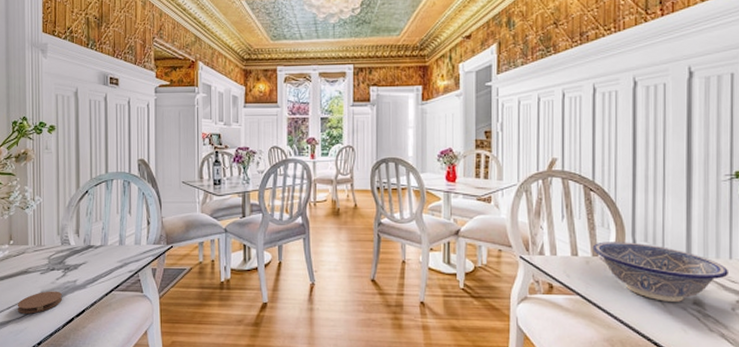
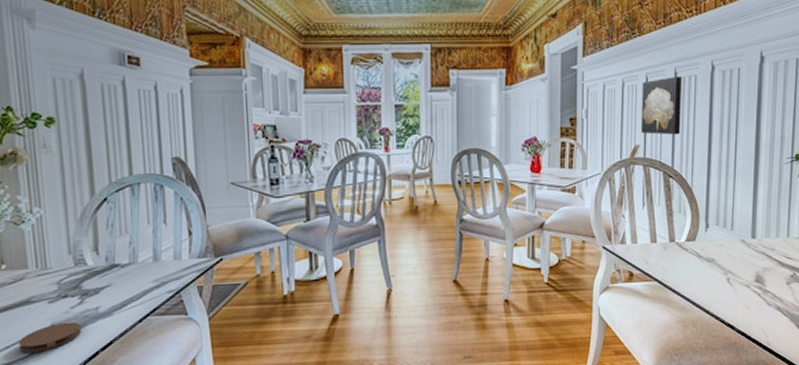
wall art: none [558,92,602,149] -> present [641,77,683,135]
decorative bowl: present [592,242,728,302] -> none [670,226,786,281]

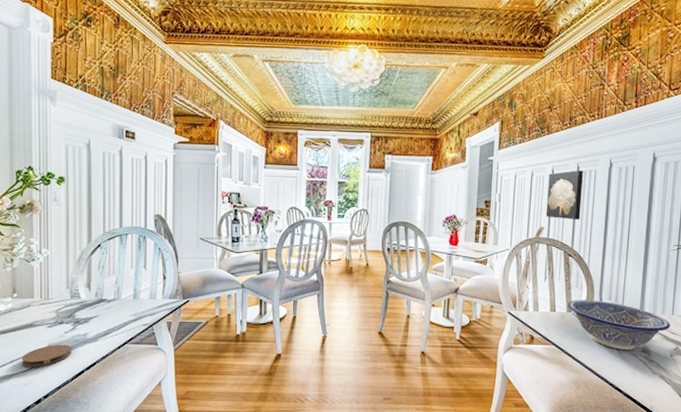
decorative bowl: none [670,226,786,281] -> present [567,300,670,350]

